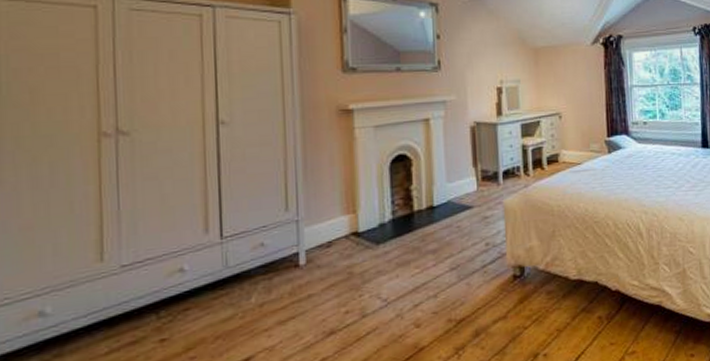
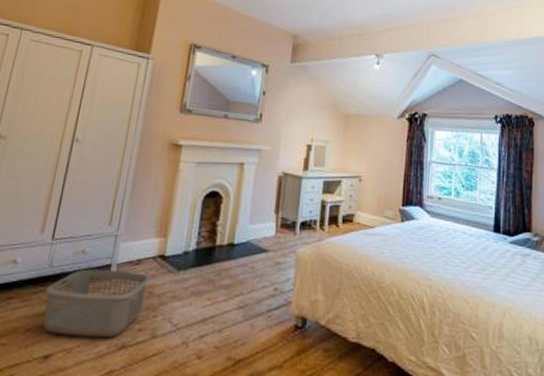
clothes hamper: none [227,255,348,336] -> present [43,269,151,338]

